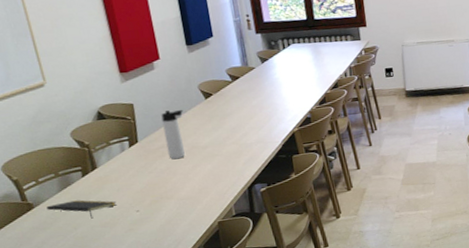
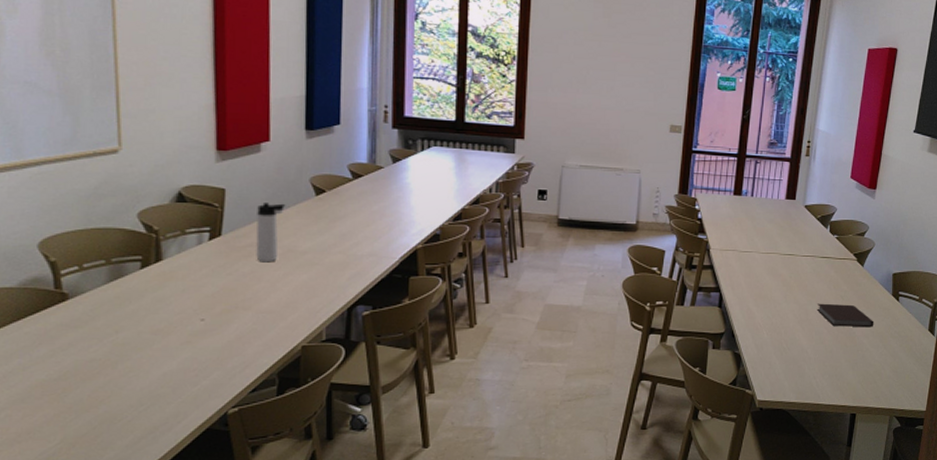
notepad: present [46,200,117,218] -> none [85,297,178,321]

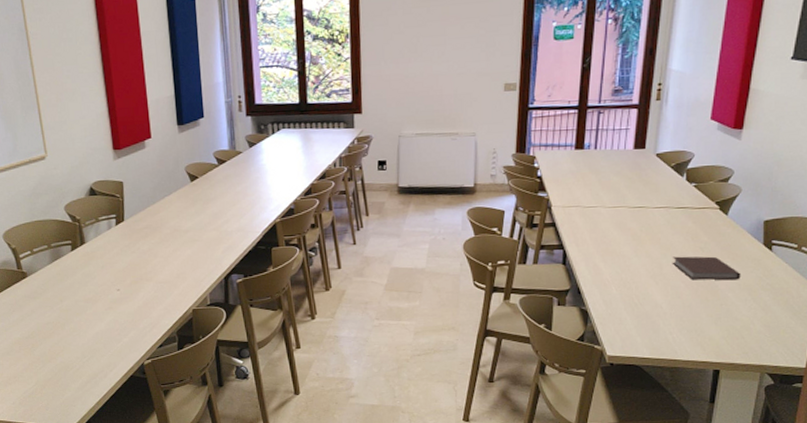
thermos bottle: present [256,203,286,263] -> none [148,190,169,241]

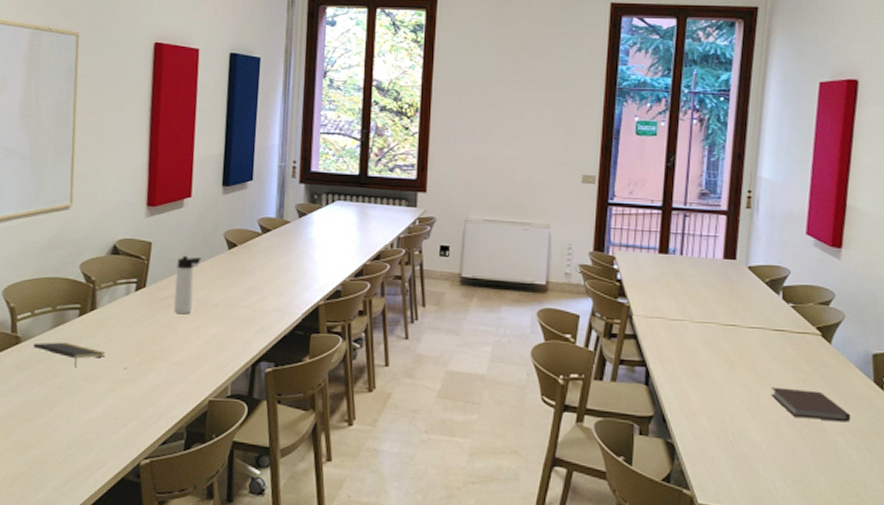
notepad: none [38,273,100,292] -> present [33,342,106,366]
thermos bottle: none [148,190,169,241] -> present [174,256,202,315]

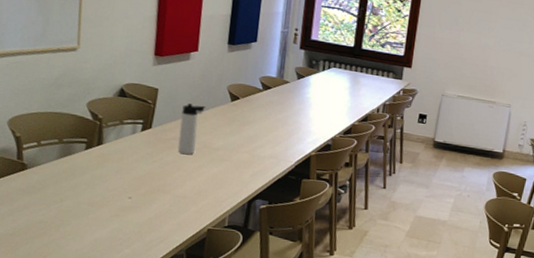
notepad: present [33,342,106,366] -> none [39,170,111,193]

